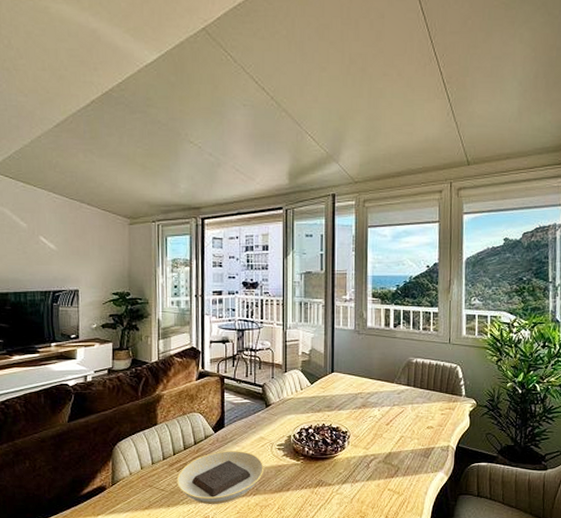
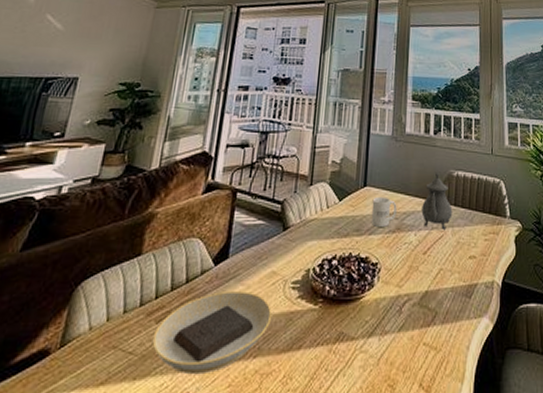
mug: none [339,380,362,404] -> present [371,196,397,227]
teapot: none [384,358,412,406] -> present [421,170,453,229]

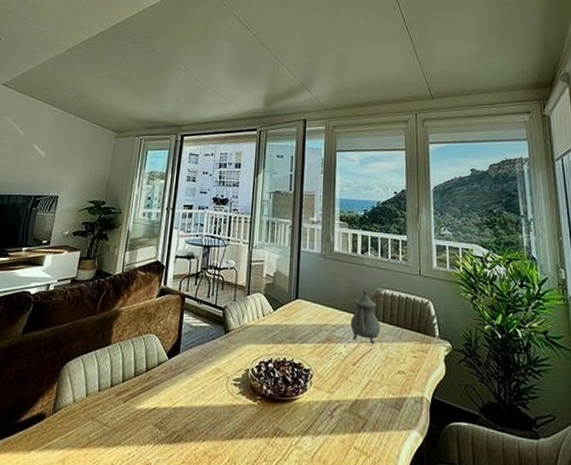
plate: present [152,291,272,375] -> none [121,381,218,450]
mug: present [371,196,397,227] -> none [303,309,327,337]

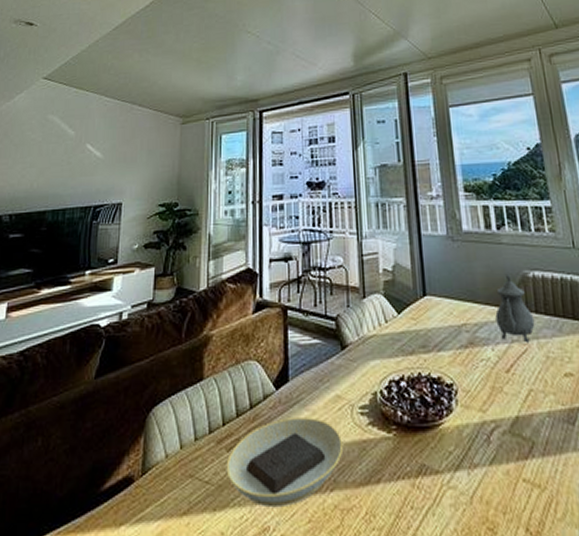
plate: none [121,381,218,450] -> present [226,418,344,508]

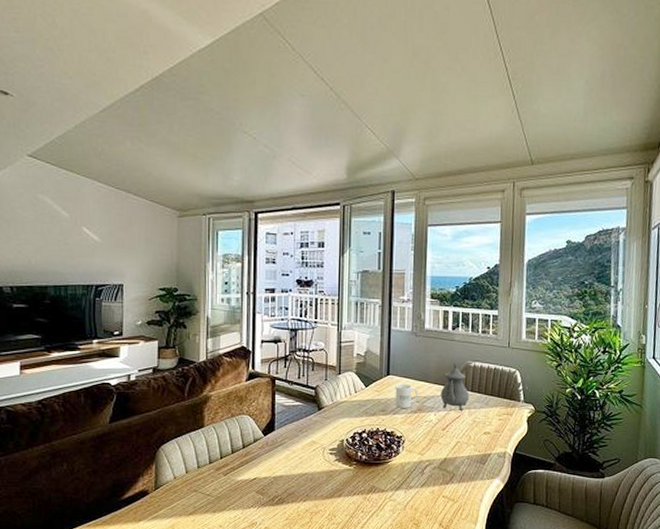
plate: present [226,418,344,508] -> none [223,455,315,511]
mug: none [435,306,467,342] -> present [395,383,418,408]

